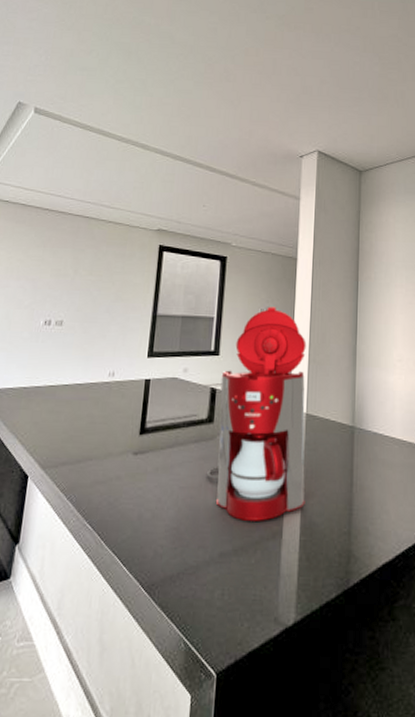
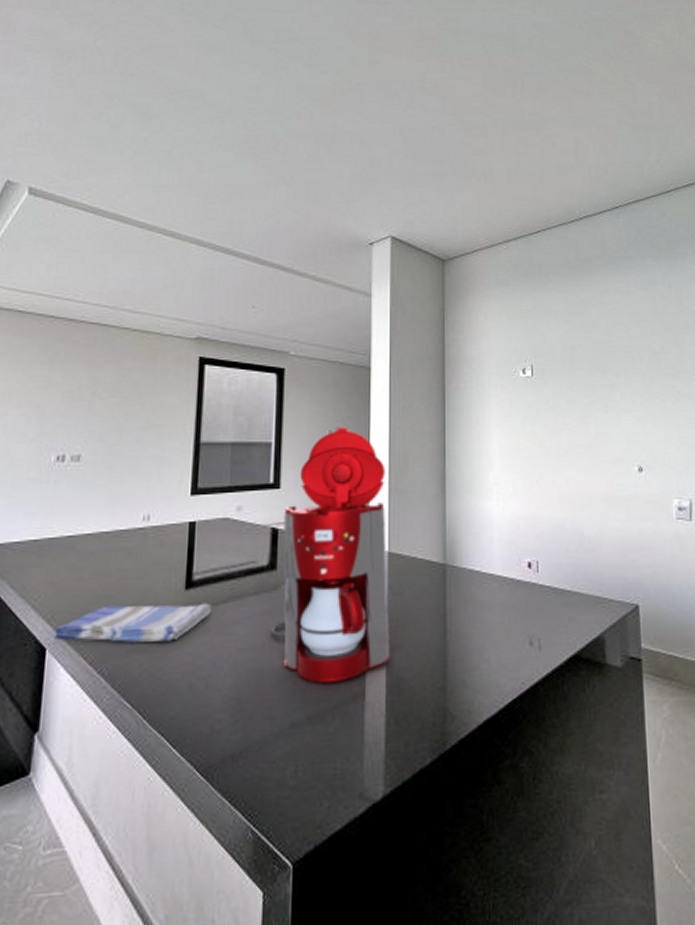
dish towel: none [35,444,160,477] -> present [54,603,212,642]

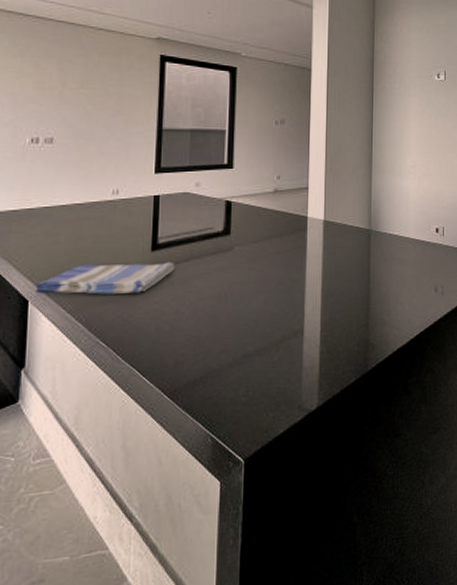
coffee maker: present [270,427,391,683] -> none [225,118,325,324]

